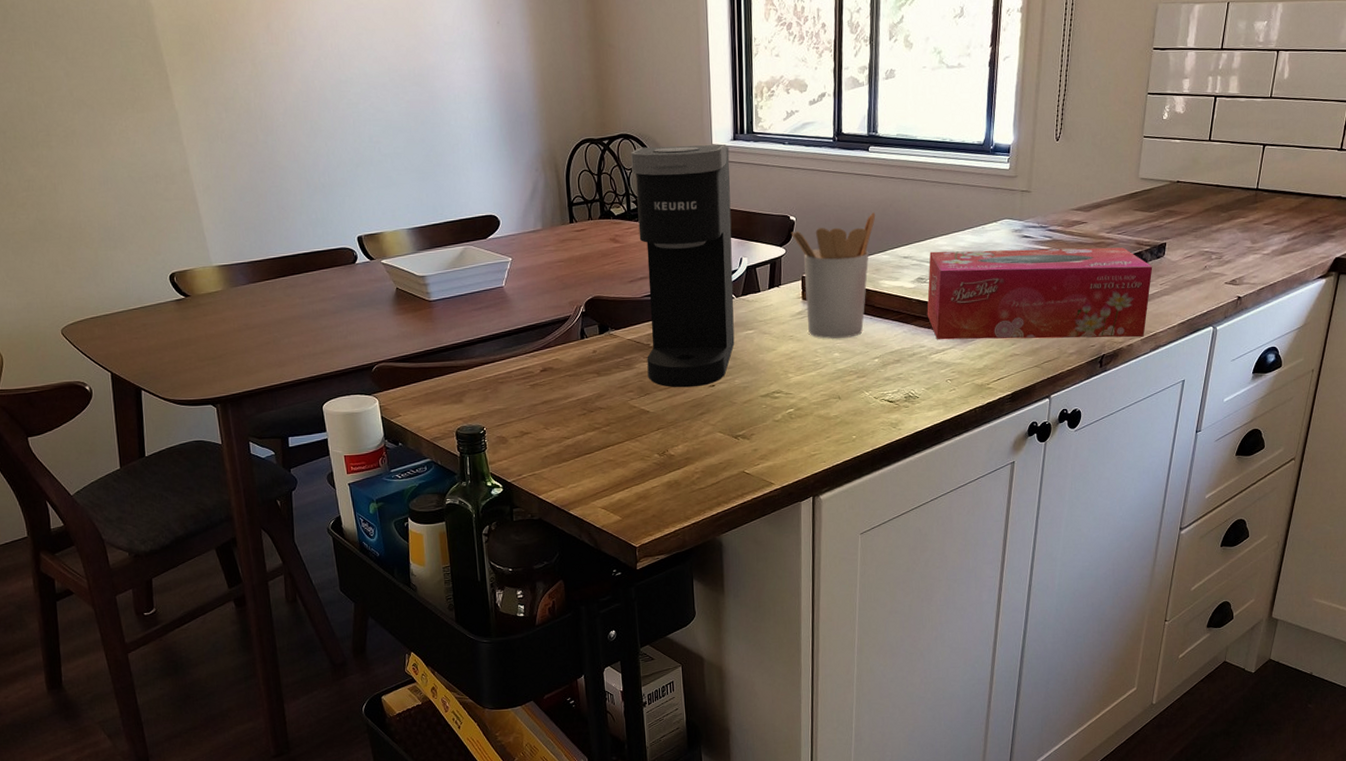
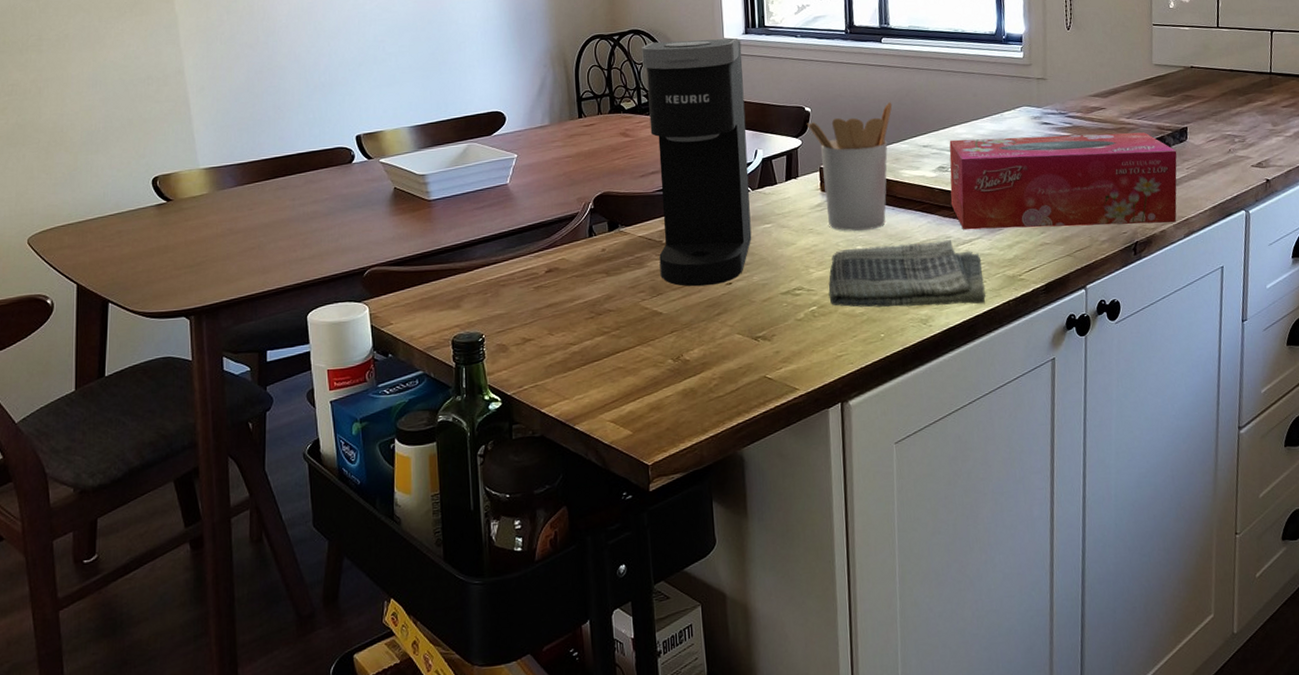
dish towel: none [805,349,954,411] -> present [828,240,986,308]

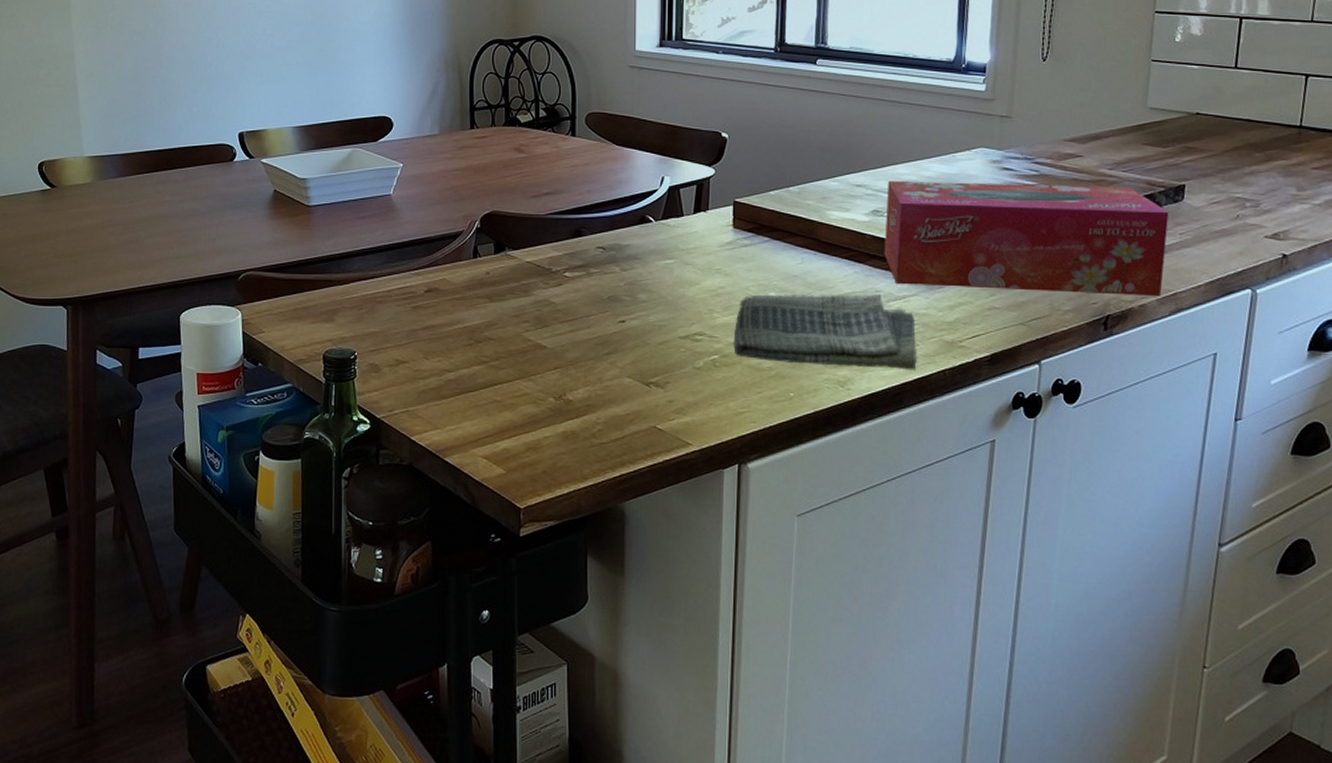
coffee maker: present [642,38,752,287] -> none [543,50,654,322]
utensil holder: present [806,101,893,231] -> none [722,132,824,275]

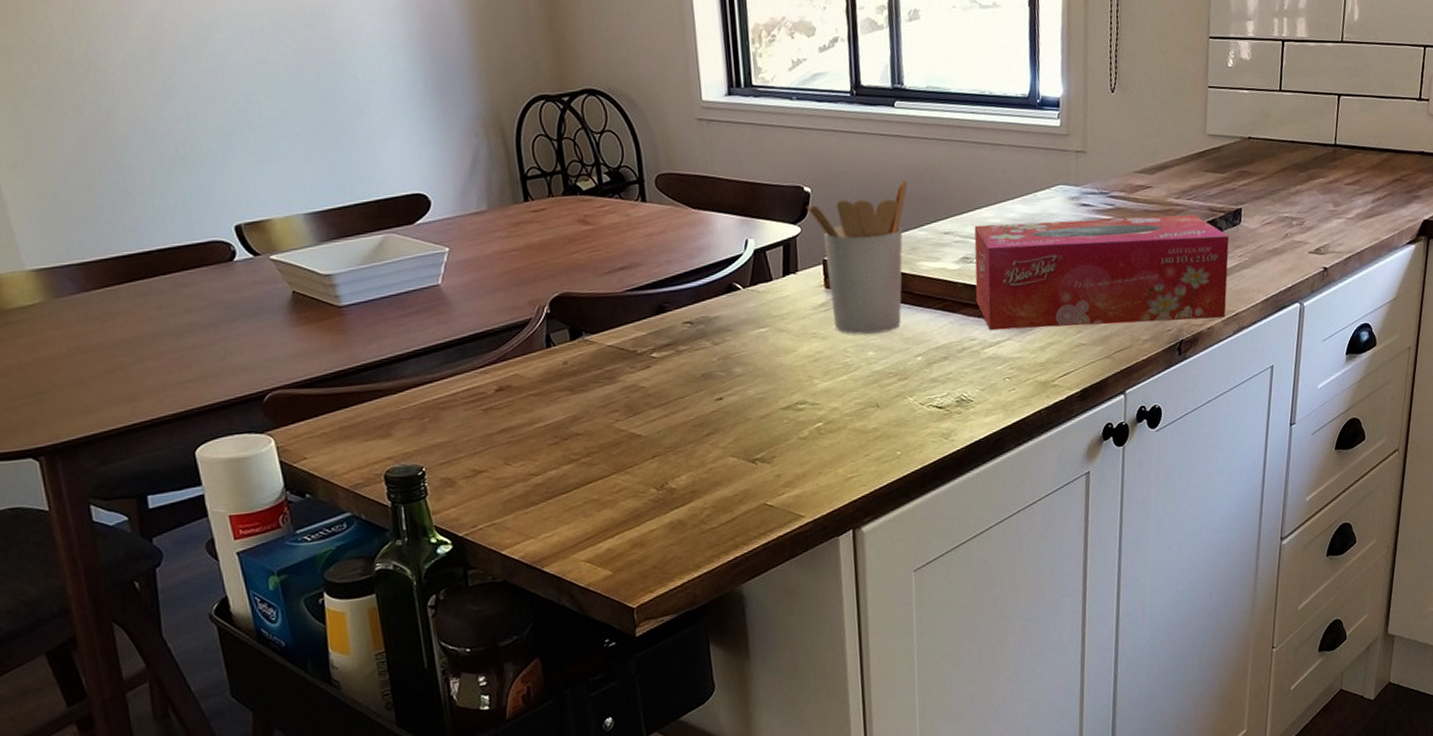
utensil holder: none [722,132,824,275] -> present [806,179,908,335]
dish towel: present [733,294,917,371] -> none [836,342,1014,422]

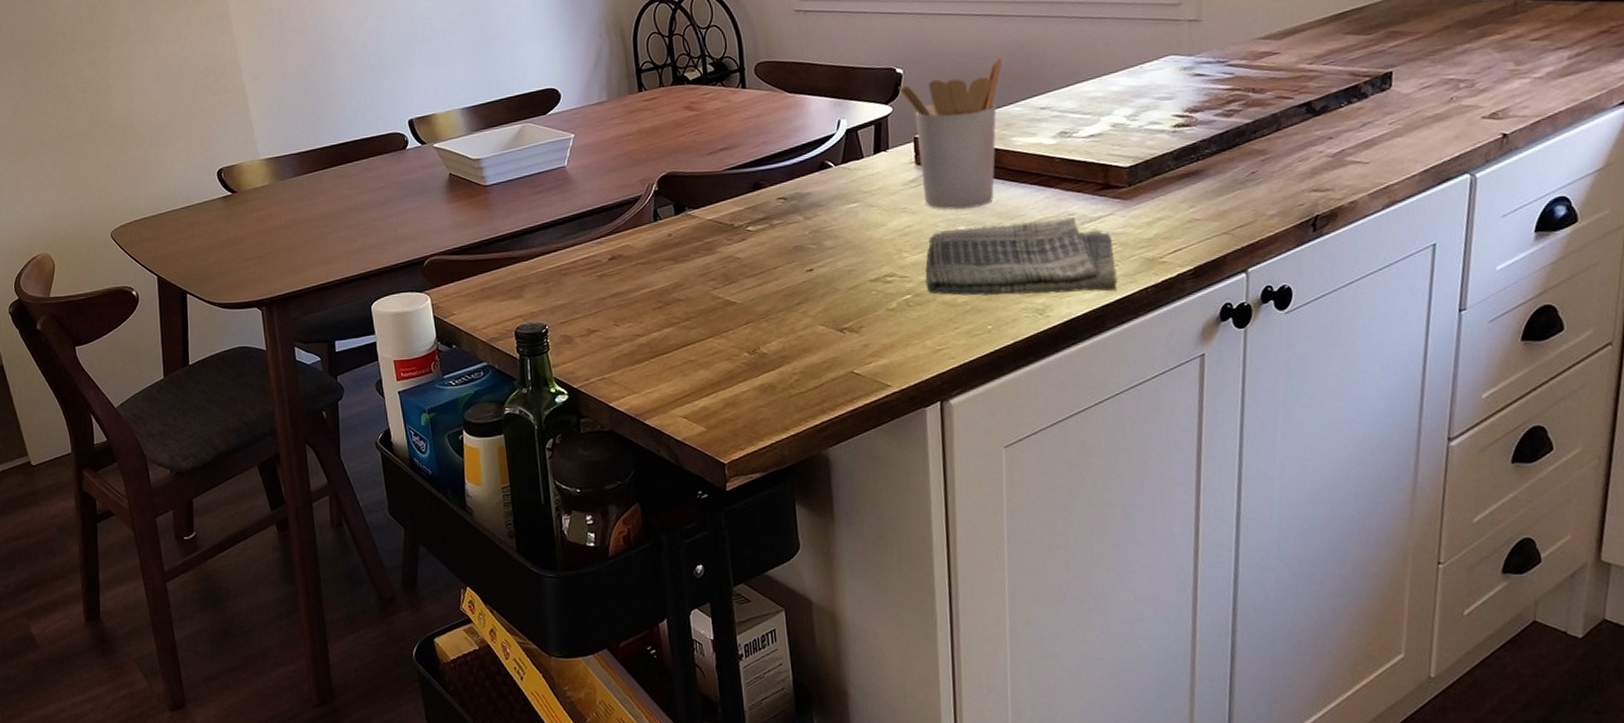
dish towel: none [836,342,1014,422] -> present [925,217,1117,296]
tissue box: present [974,215,1230,331] -> none [1073,80,1377,206]

